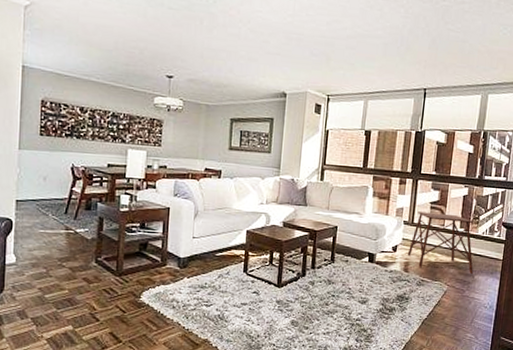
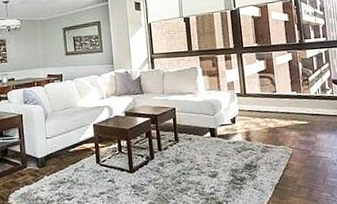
side table: present [407,212,474,274] -> none [246,80,315,135]

